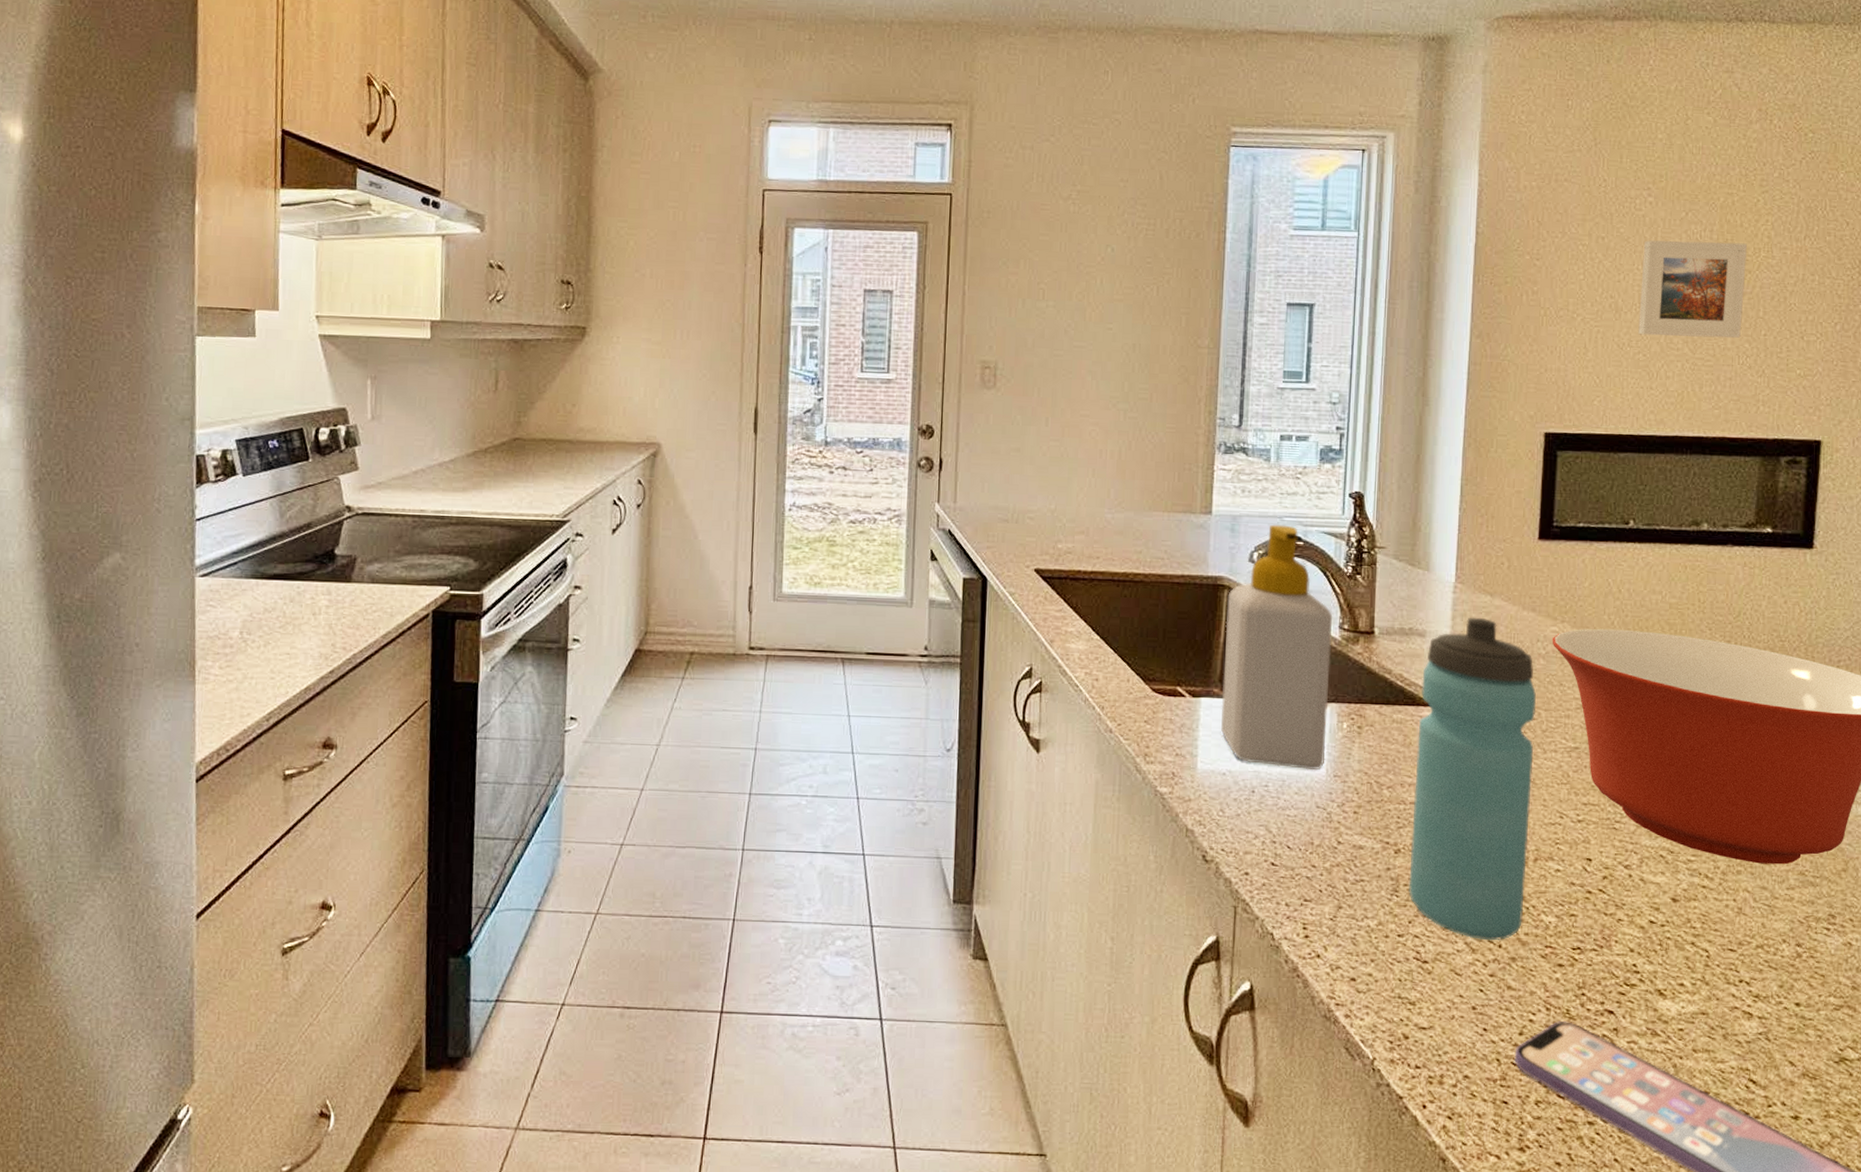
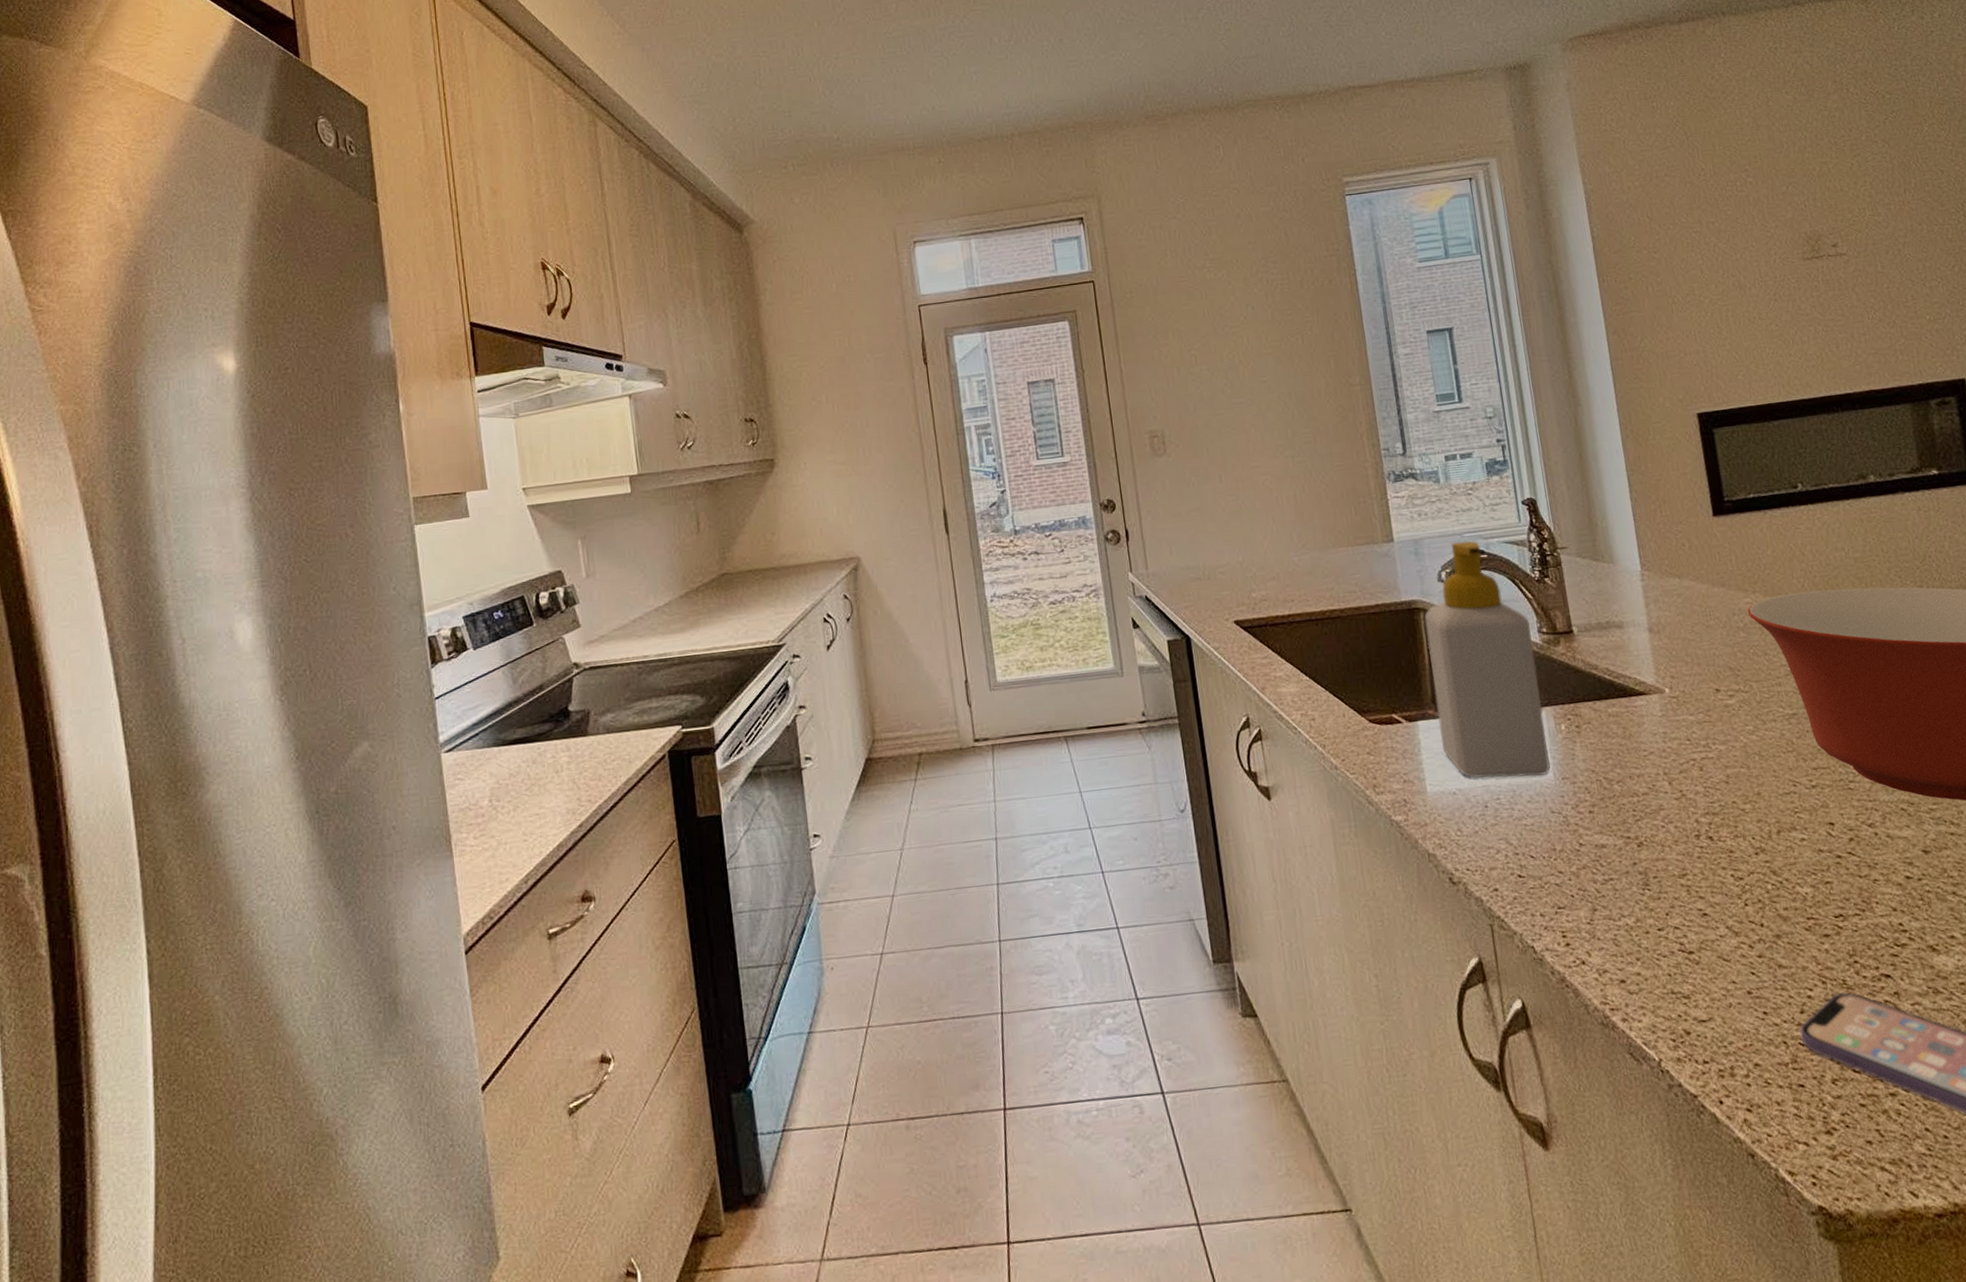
water bottle: present [1409,617,1536,941] -> none [1628,600,1779,922]
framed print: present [1638,240,1747,339] -> none [1753,205,1865,307]

